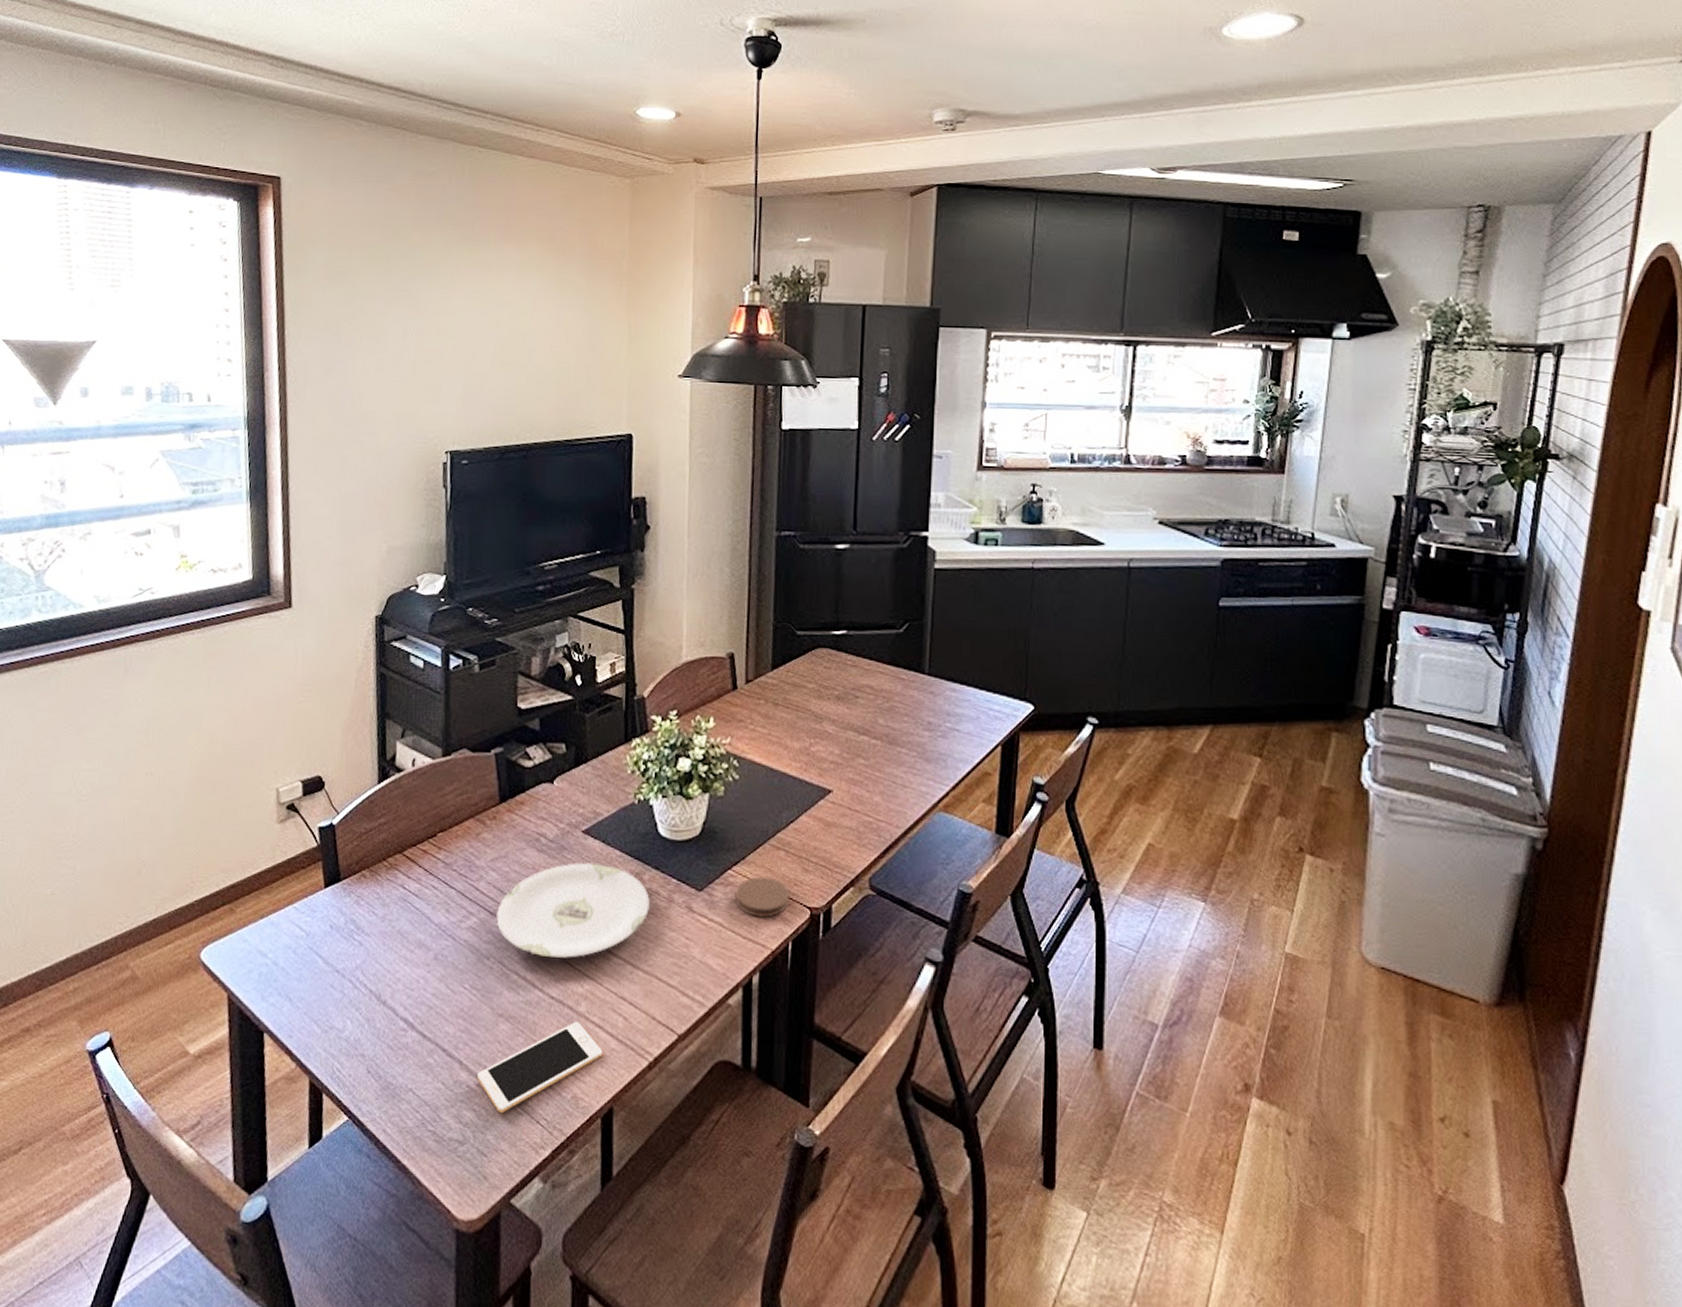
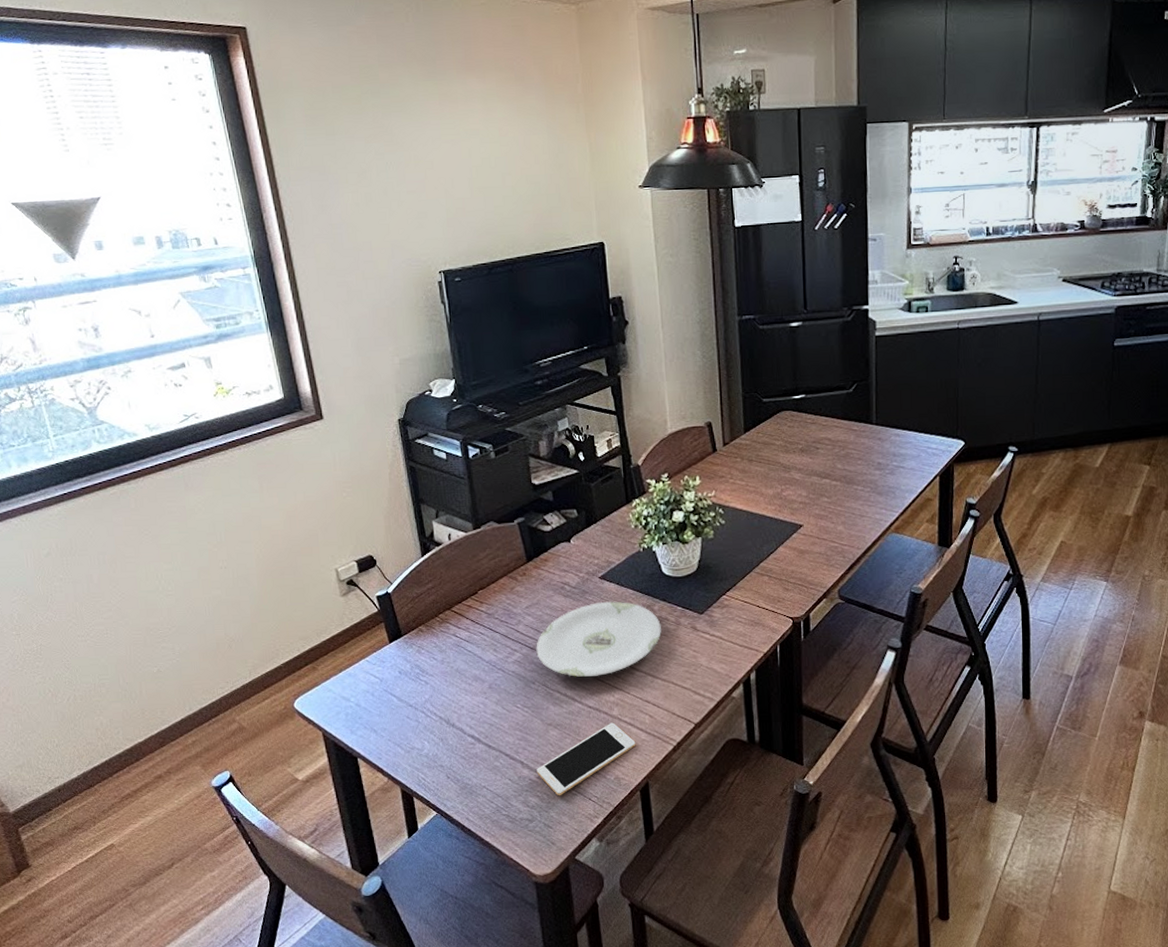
coaster: present [736,876,790,918] -> none [731,597,775,629]

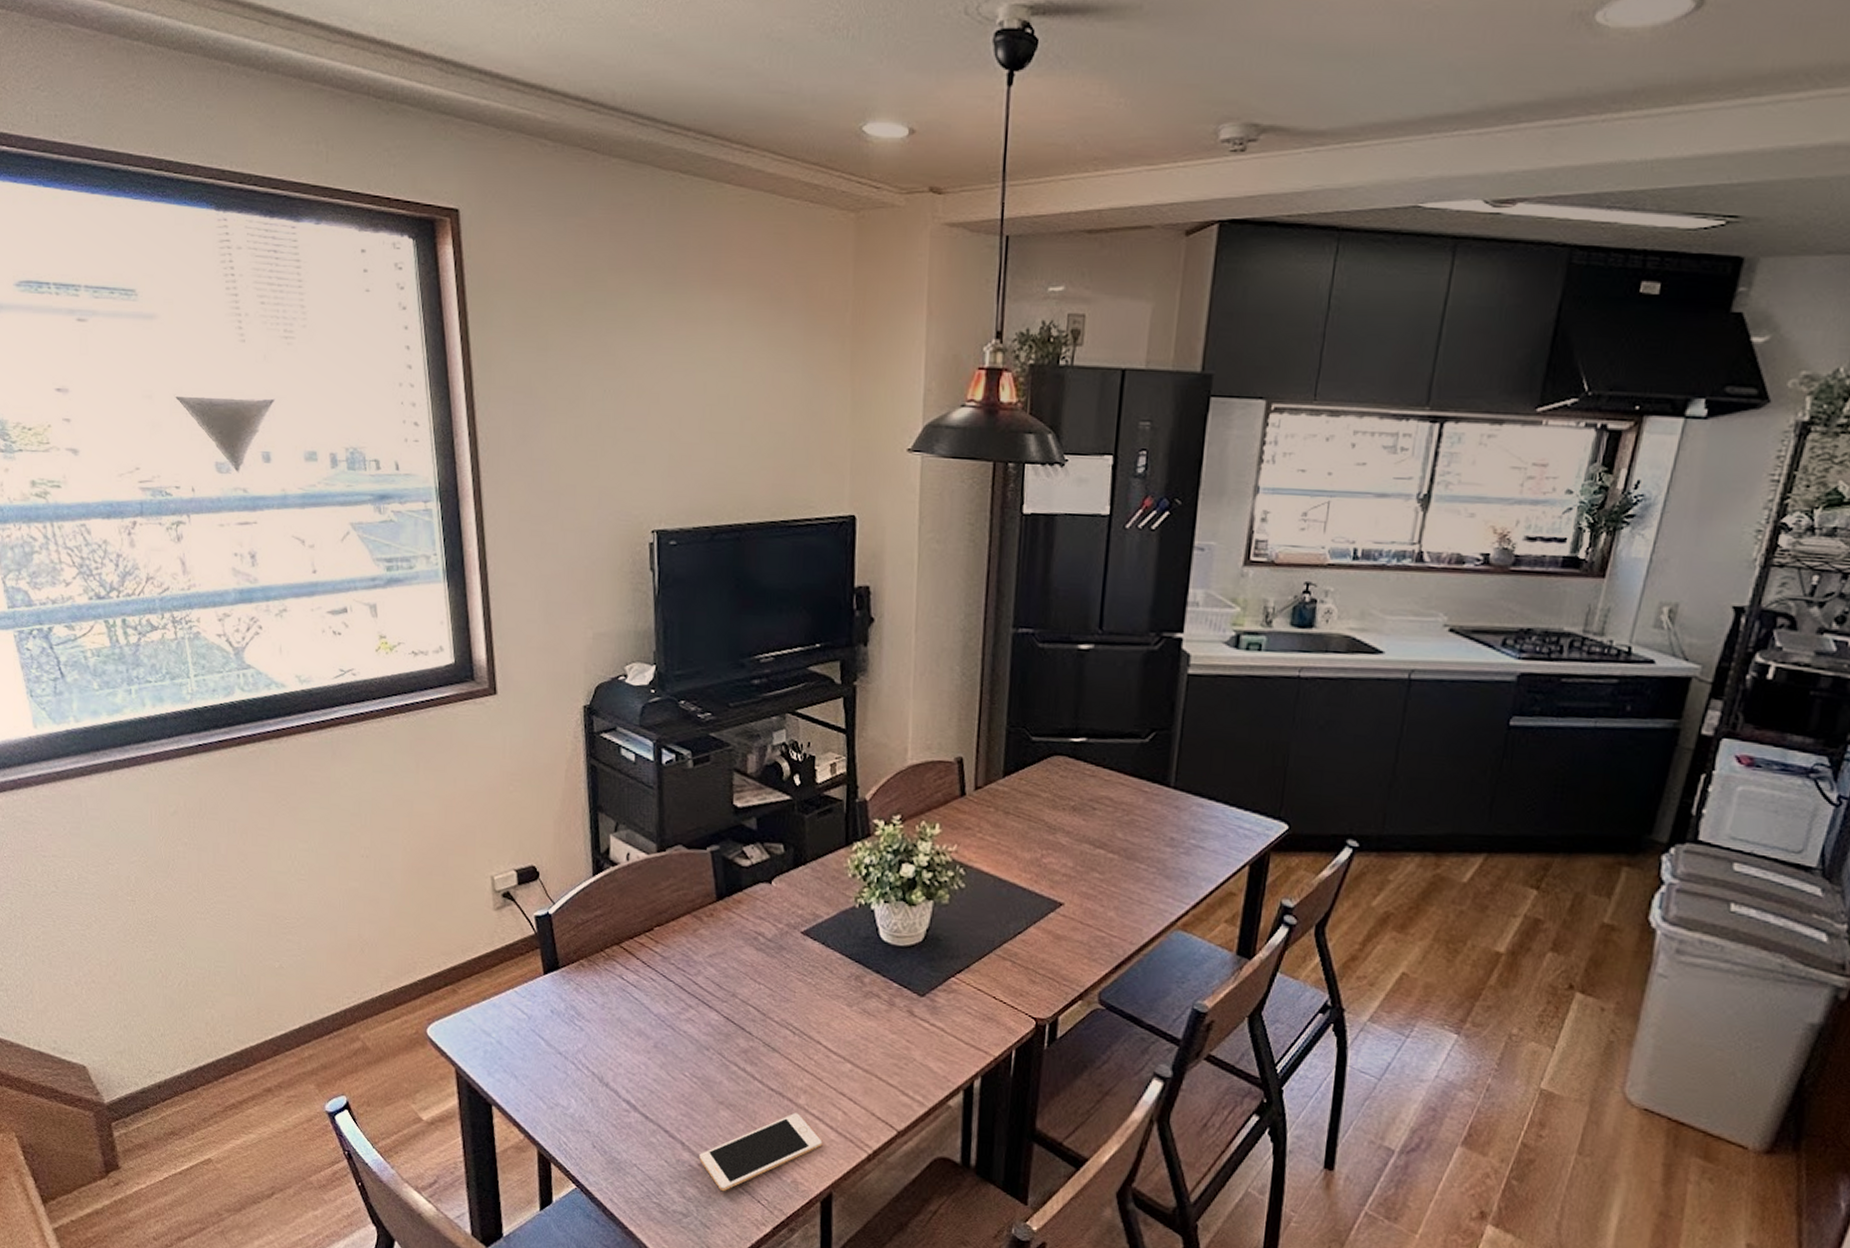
plate: present [536,601,661,678] -> none [715,963,870,1054]

